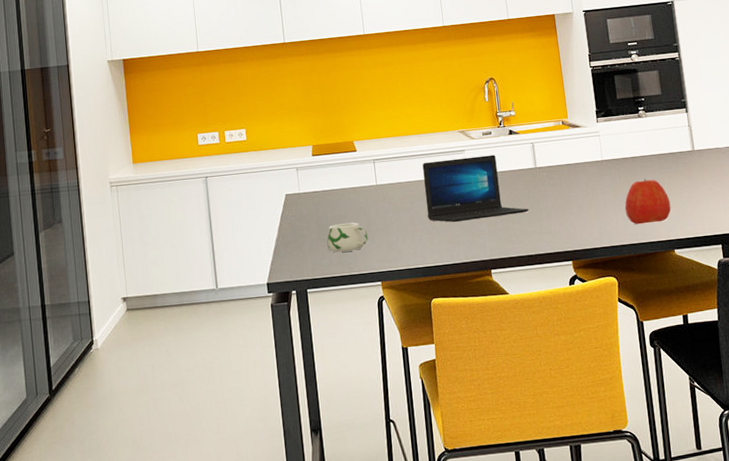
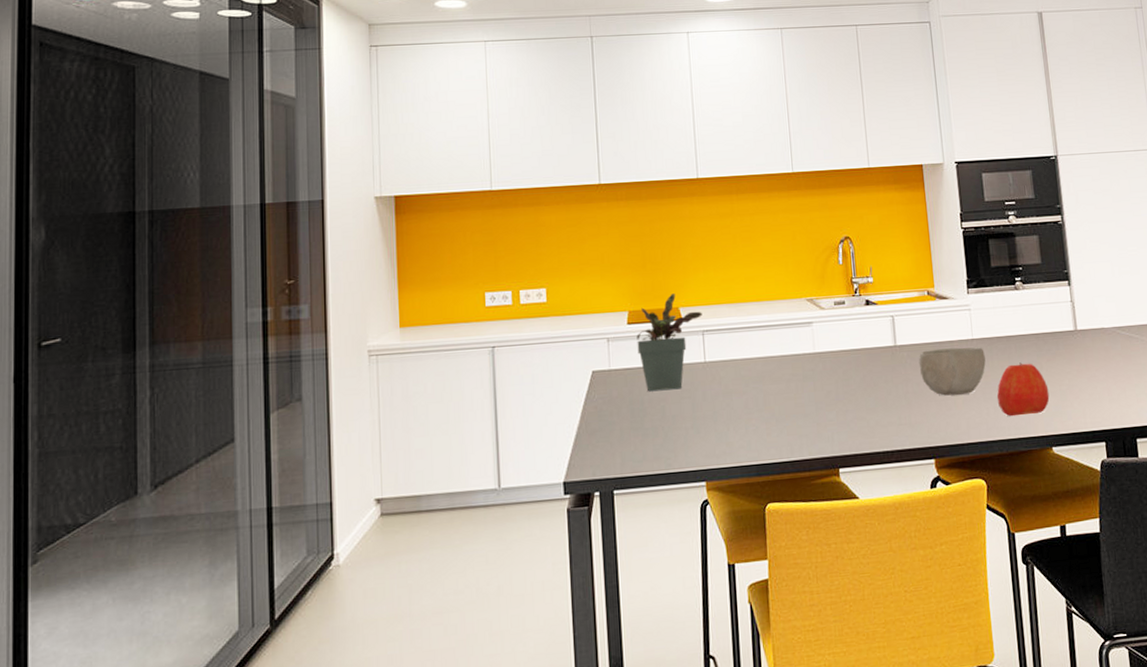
potted plant: none [320,130,373,210] -> present [636,293,702,392]
mug: present [327,223,368,253] -> none [641,408,692,445]
laptop: present [422,155,529,222] -> none [761,329,886,410]
bowl: none [555,167,614,209] -> present [918,347,986,396]

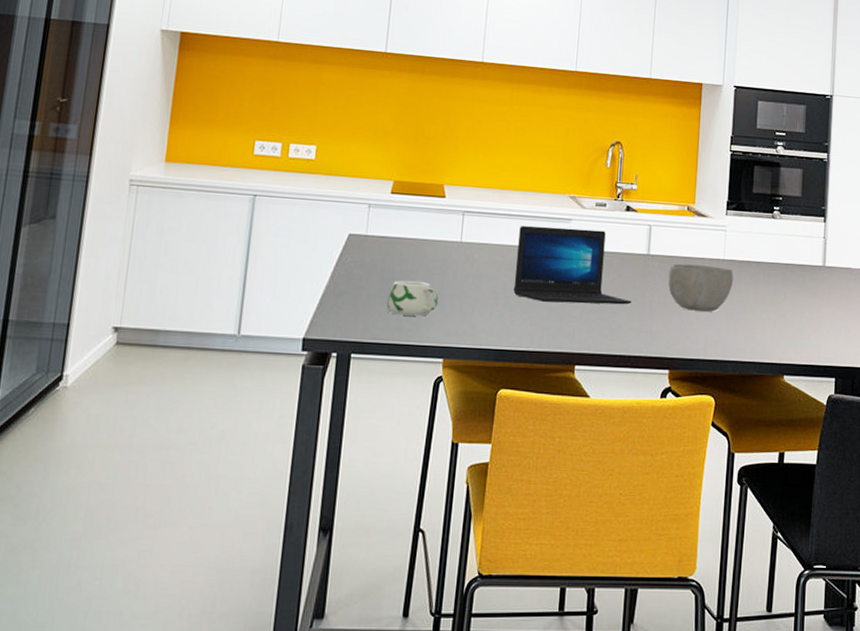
potted plant: present [636,293,702,392] -> none [396,170,466,265]
mug: none [641,408,692,445] -> present [387,281,439,316]
laptop: none [761,329,886,410] -> present [513,225,631,305]
apple: present [997,362,1050,417] -> none [739,289,789,341]

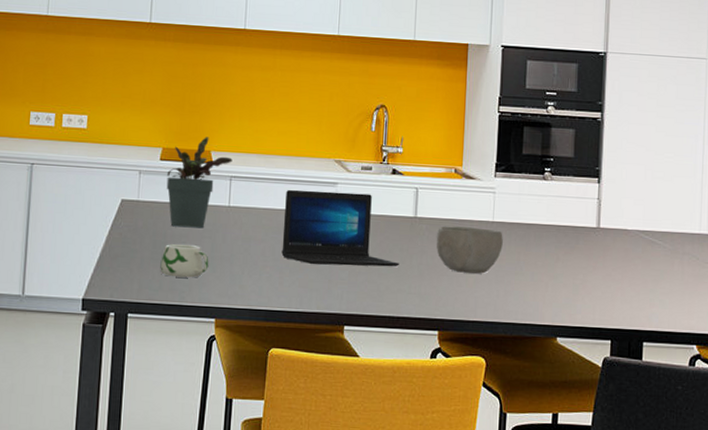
potted plant: none [396,170,466,265] -> present [166,137,233,229]

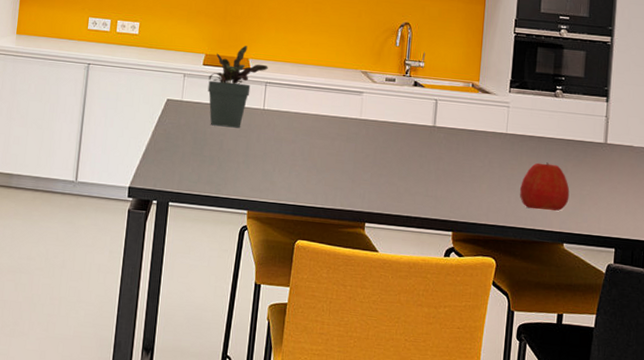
mug: present [160,244,209,278] -> none [199,141,244,173]
laptop: present [281,189,399,267] -> none [310,96,418,171]
bowl: present [436,226,503,274] -> none [452,135,516,181]
apple: none [509,251,562,303] -> present [520,162,570,211]

